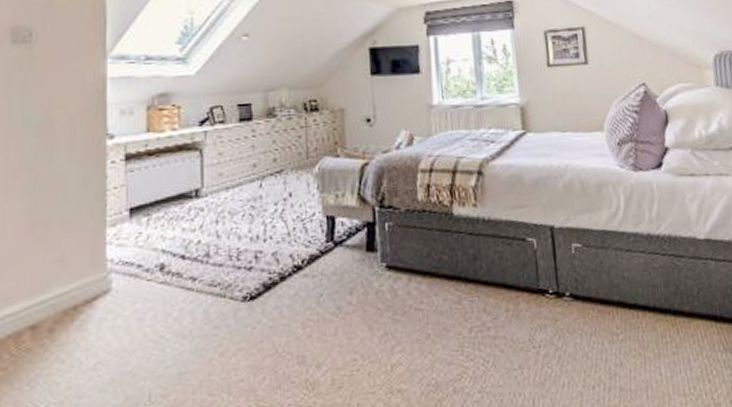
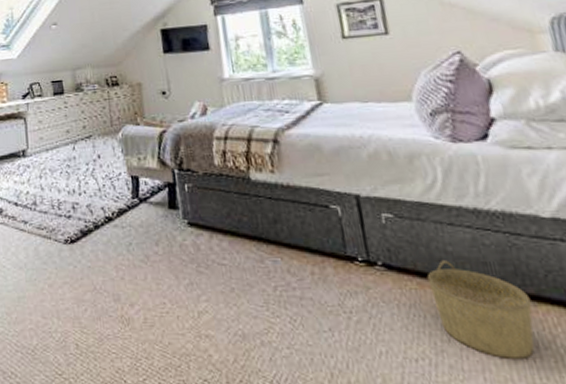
basket: none [606,286,687,375] -> present [426,260,535,359]

